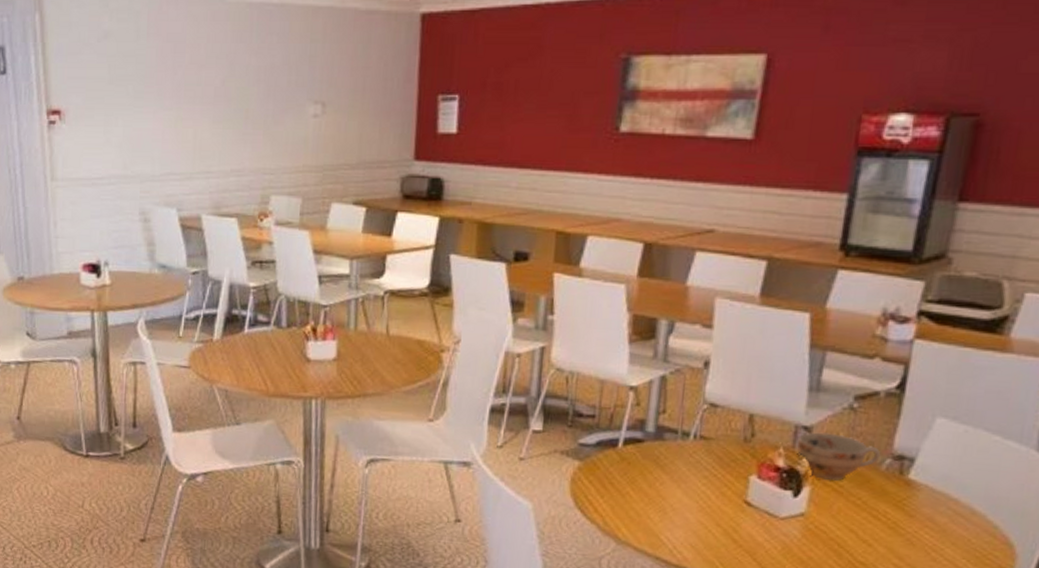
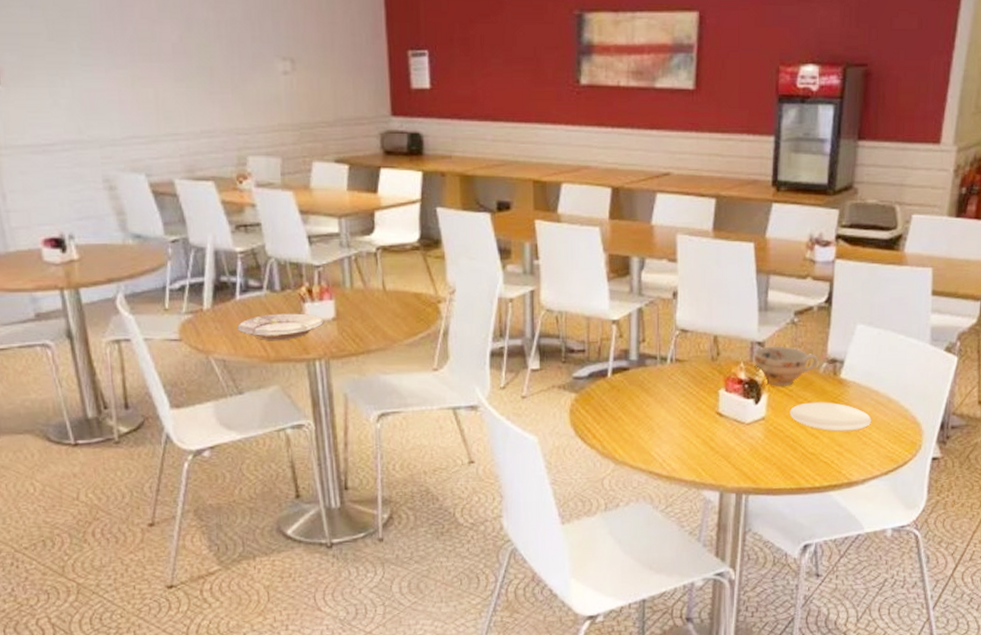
plate: none [242,349,325,377] -> present [238,313,325,341]
plate: none [836,502,947,544] -> present [789,402,872,433]

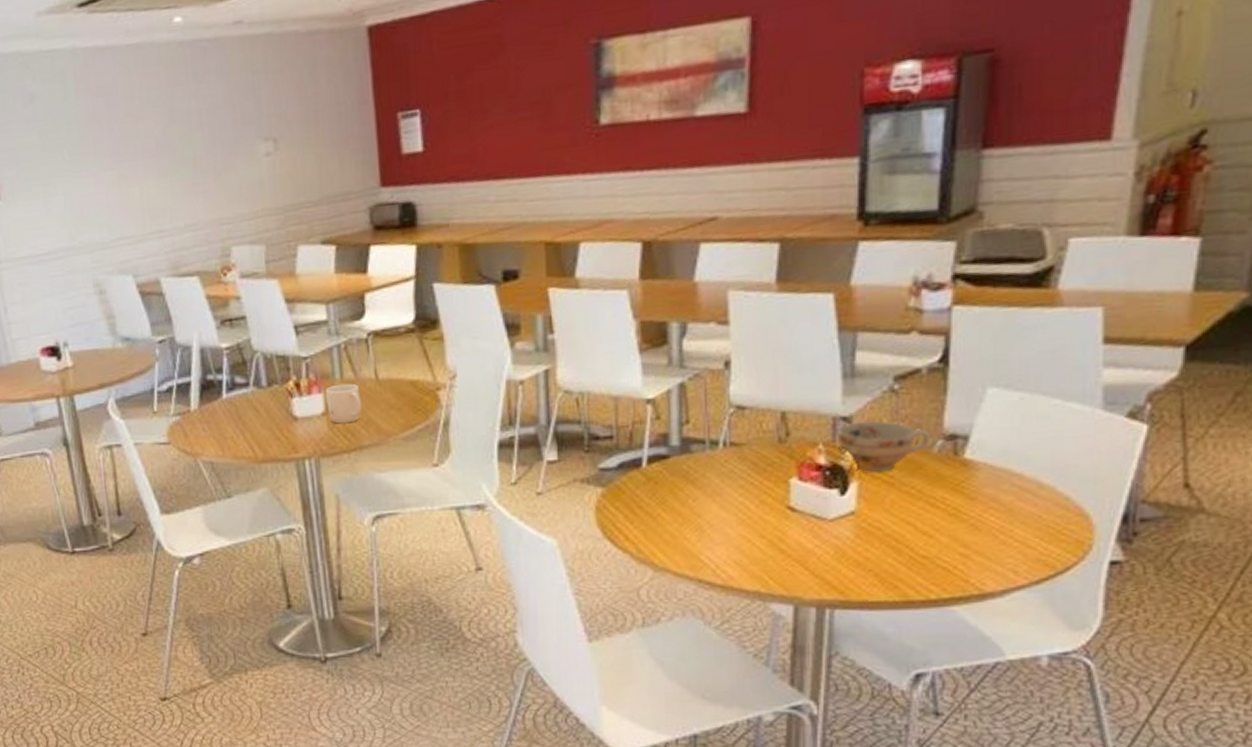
plate: present [238,313,325,341] -> none [225,409,314,441]
mug: none [337,292,370,329] -> present [326,383,362,424]
plate: present [789,402,872,433] -> none [890,490,1014,529]

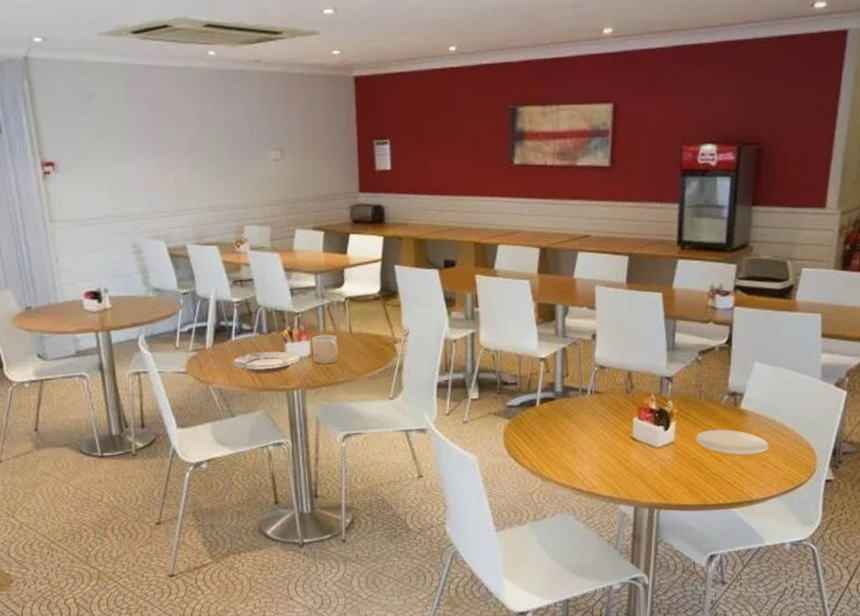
plate: none [225,409,314,441] -> present [232,351,302,374]
teacup: present [837,420,931,473] -> none [663,380,721,416]
plate: none [890,490,1014,529] -> present [695,429,770,456]

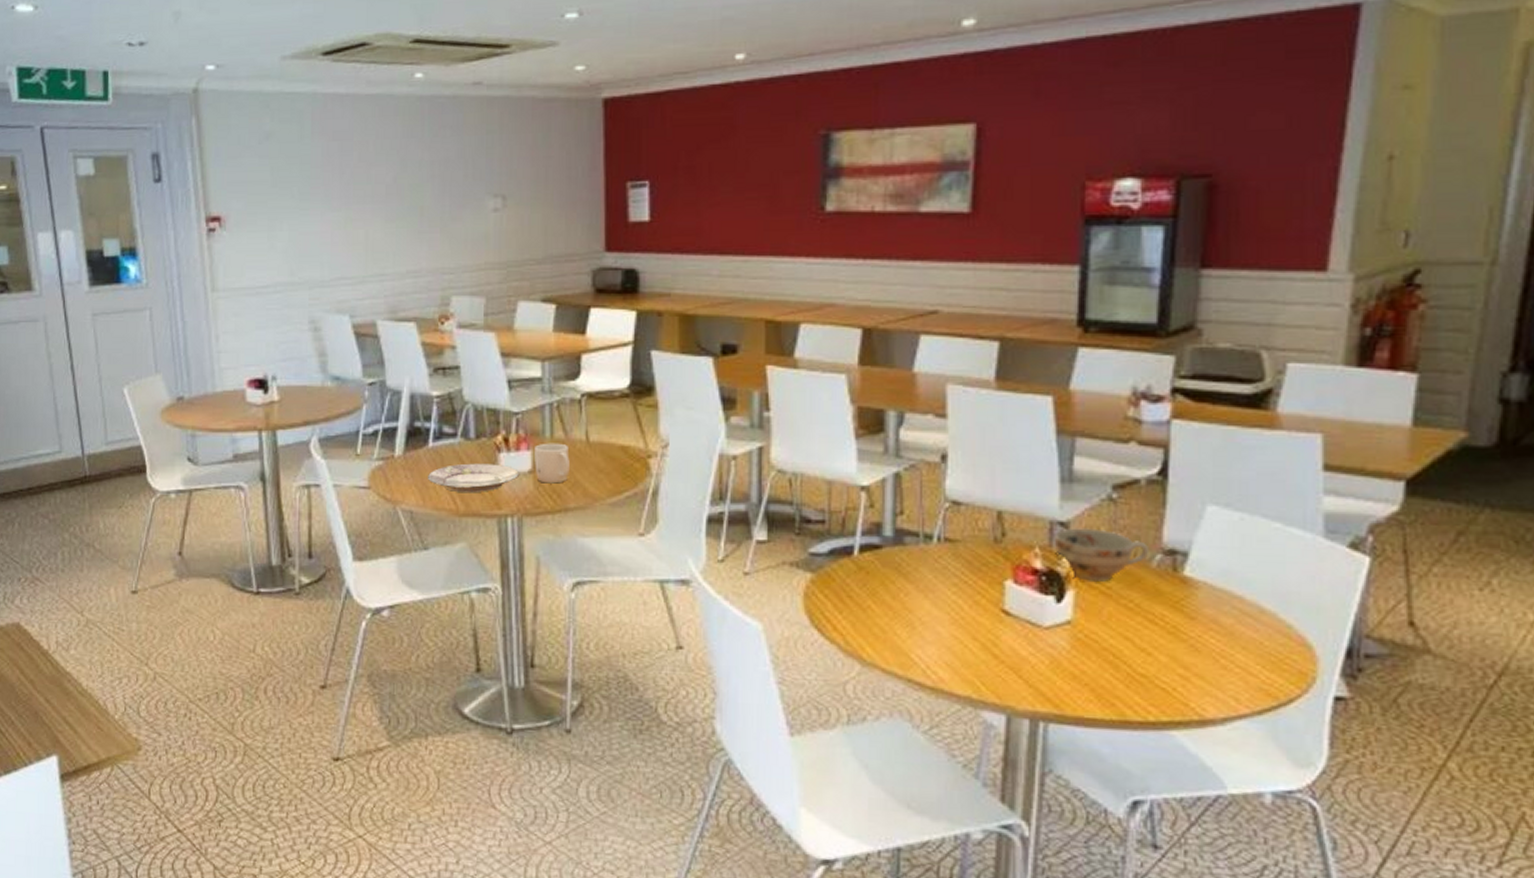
teacup: none [663,380,721,416] -> present [1053,528,1150,583]
plate: present [695,429,770,456] -> none [1107,605,1234,650]

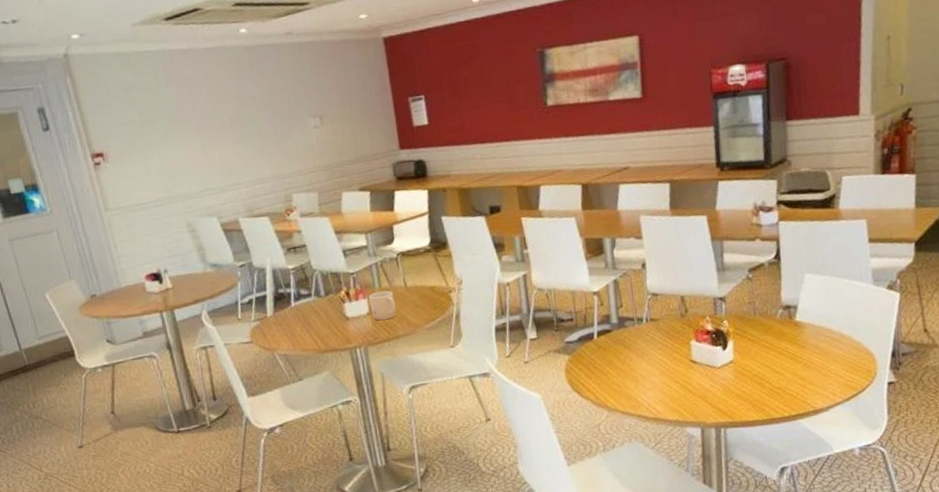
plate: present [428,463,520,494] -> none [294,312,361,337]
teacup: present [1053,528,1150,583] -> none [717,298,775,334]

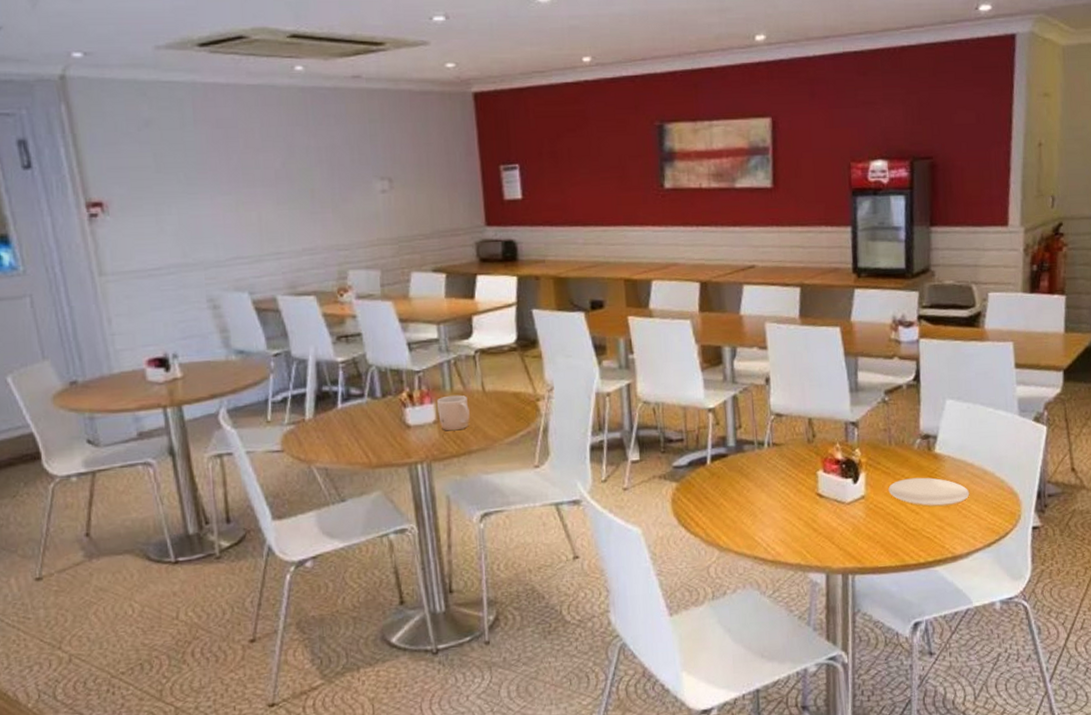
plate: none [754,342,829,368] -> present [888,477,970,507]

